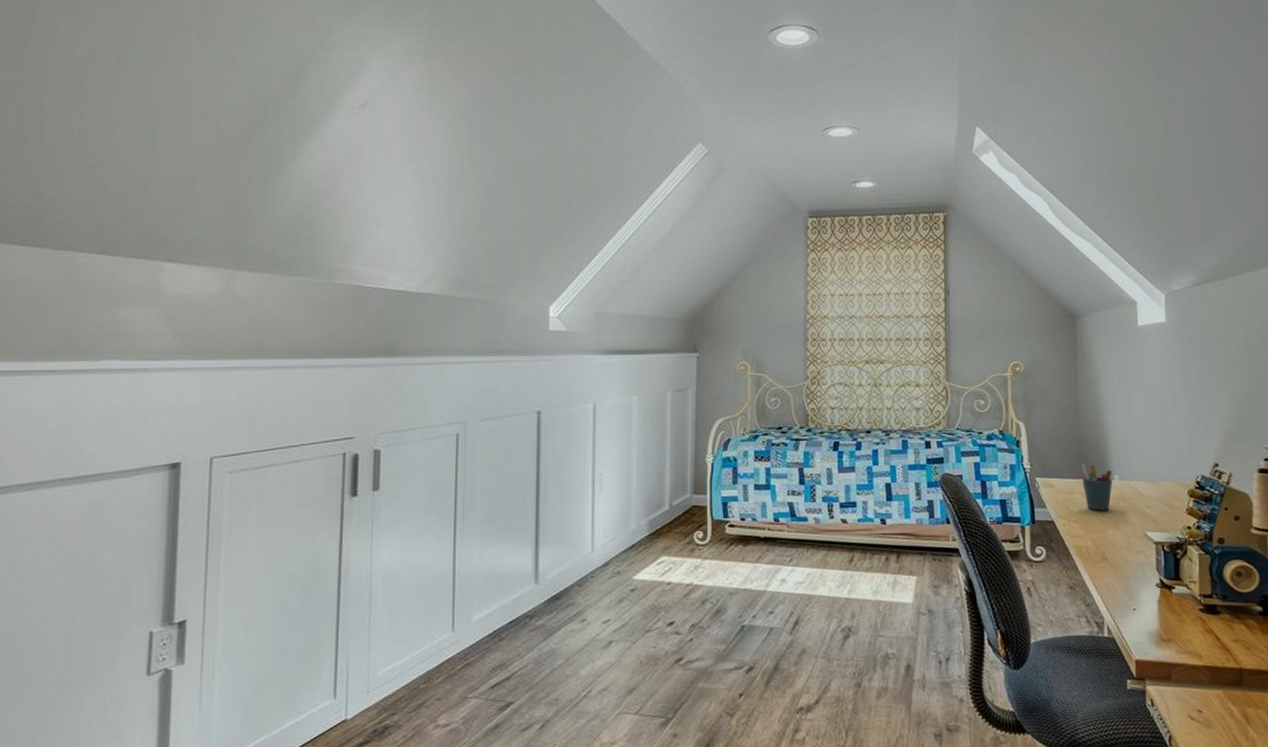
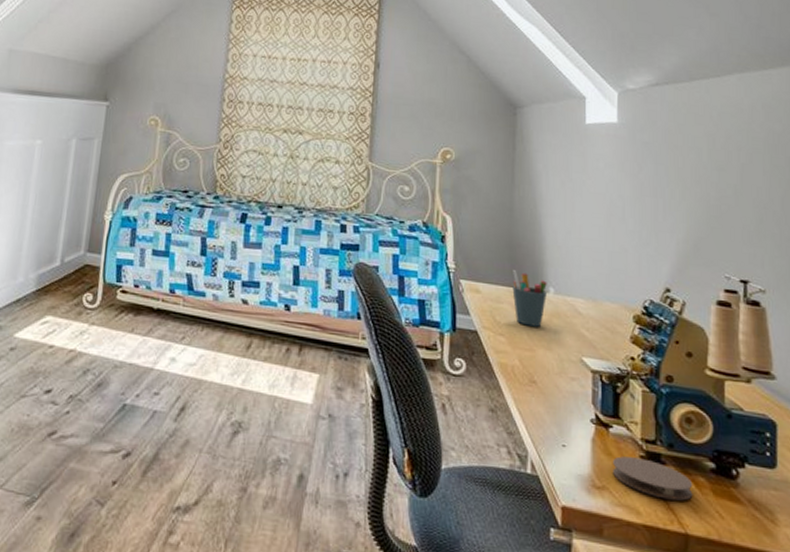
coaster: none [1177,611,1245,642] -> present [613,456,693,501]

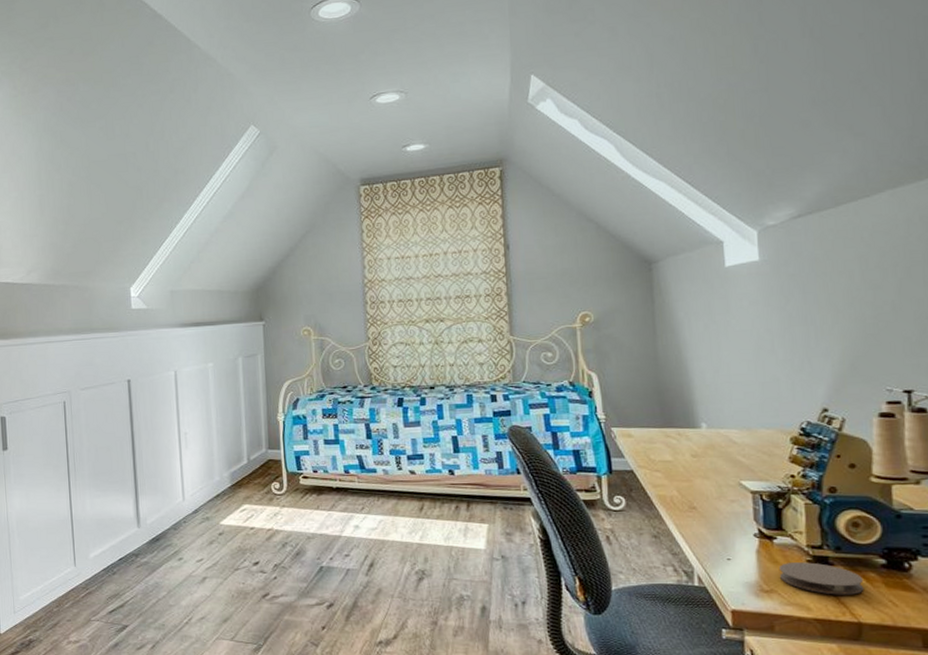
pen holder: present [512,270,547,327] -> none [663,412,700,460]

